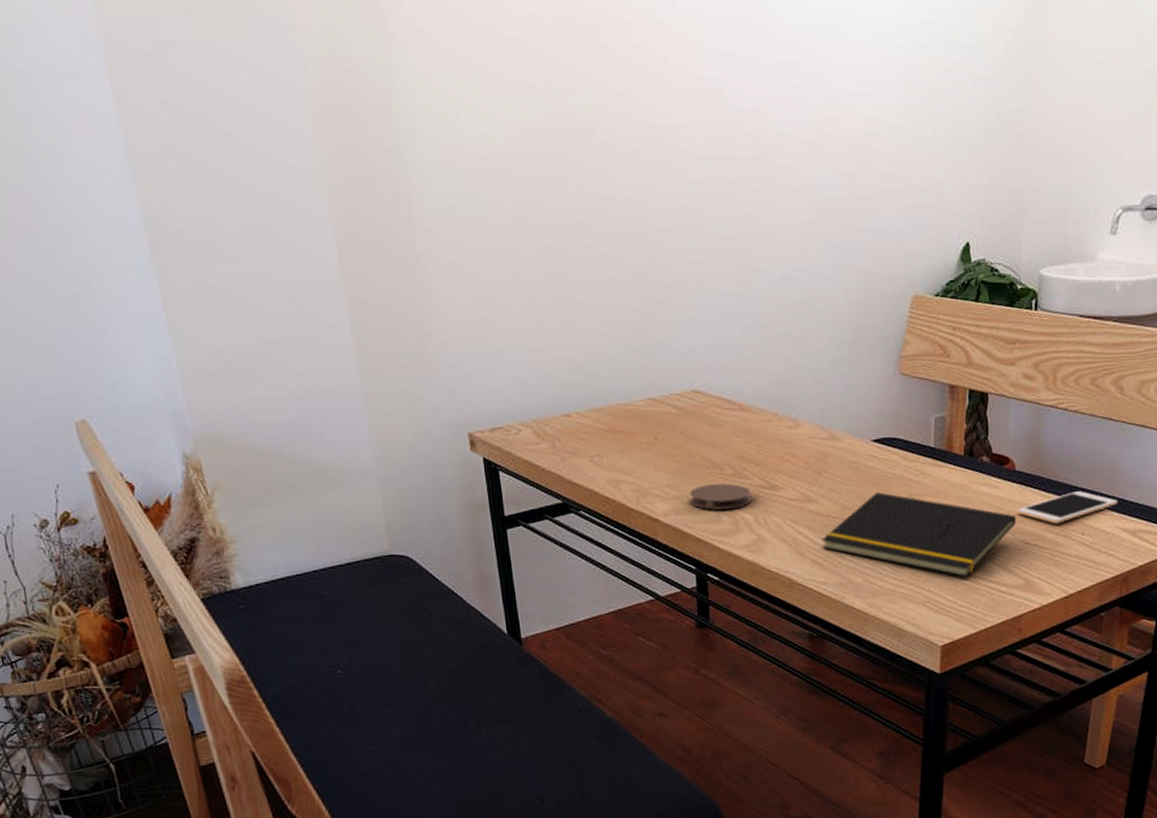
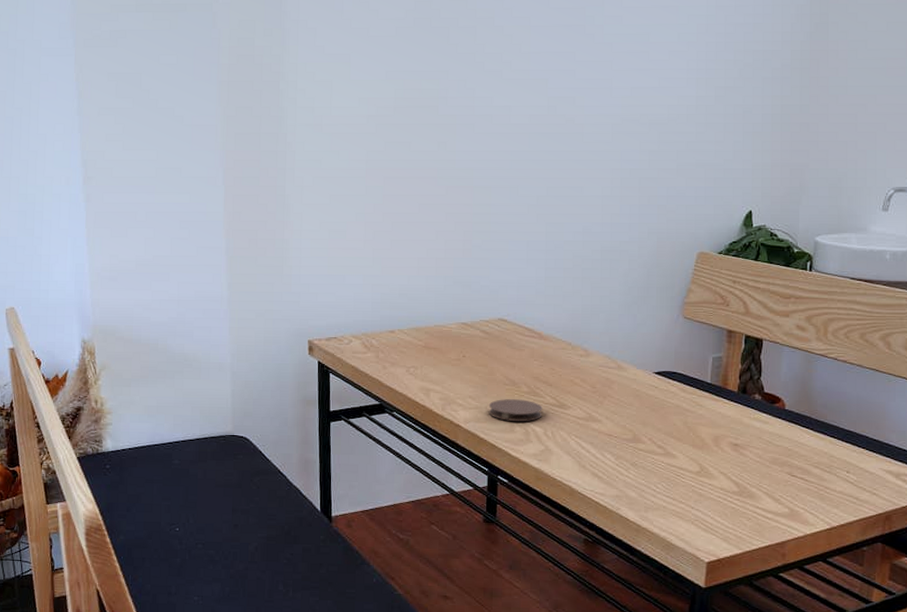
notepad: present [822,492,1017,577] -> none [602,418,785,501]
cell phone: present [1018,491,1118,524] -> none [786,433,883,461]

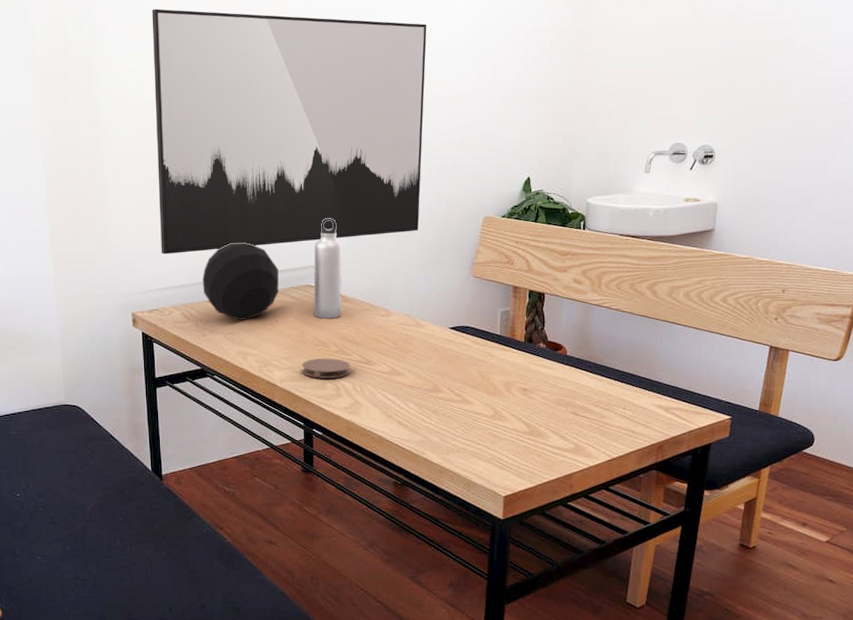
wall art: none [343,16,644,279] -> present [151,9,427,255]
decorative orb: none [386,269,469,353] -> present [202,242,279,320]
water bottle: none [505,247,540,357] -> present [313,218,343,319]

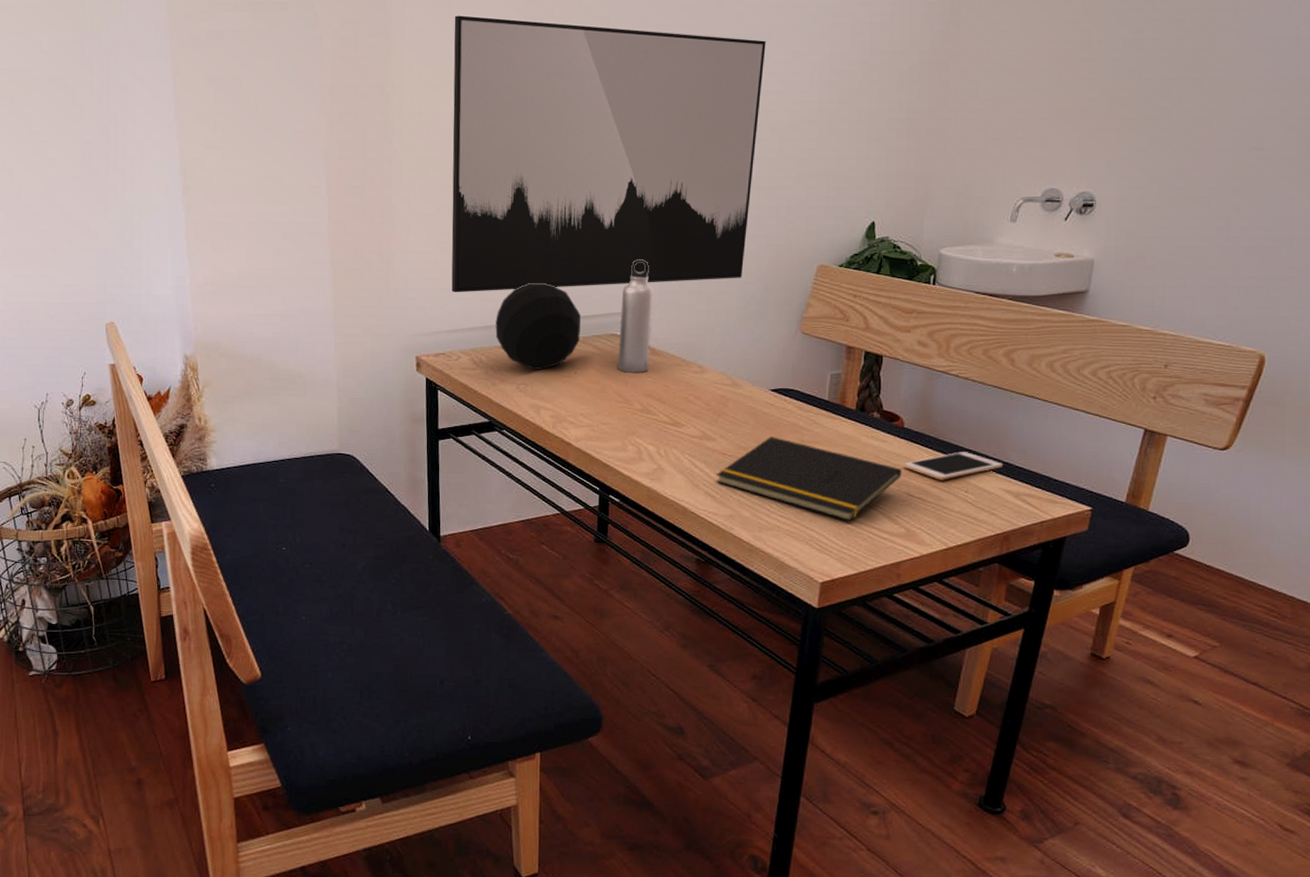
coaster: present [301,358,351,378] -> none [600,417,656,440]
notepad: none [406,369,568,440] -> present [716,437,902,521]
cell phone: none [569,374,654,400] -> present [904,452,1003,480]

